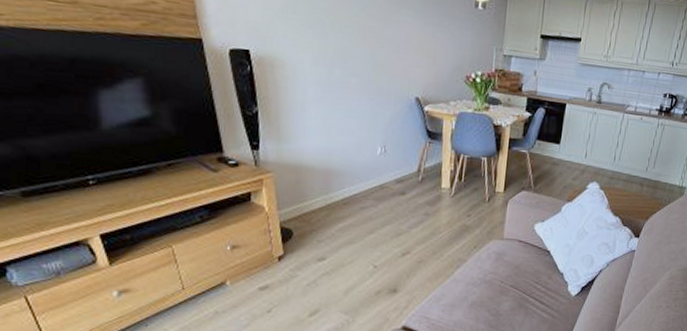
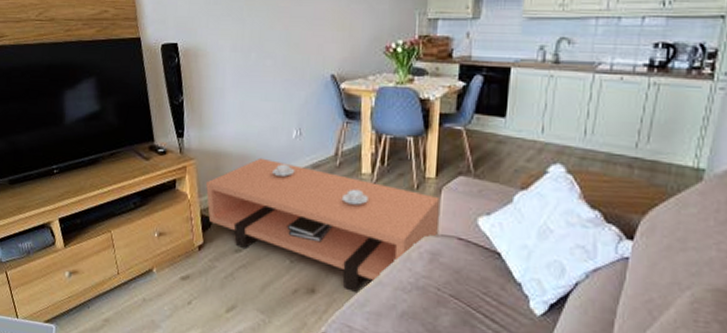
coffee table: none [286,172,506,289] -> present [206,157,440,292]

